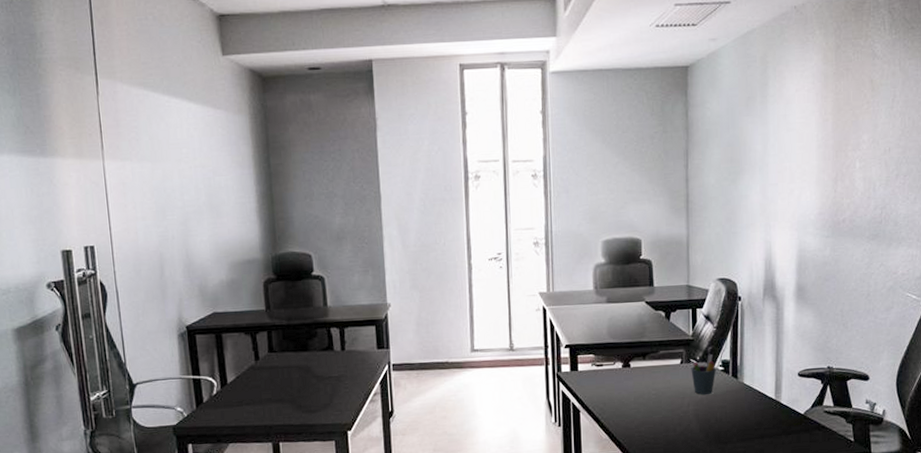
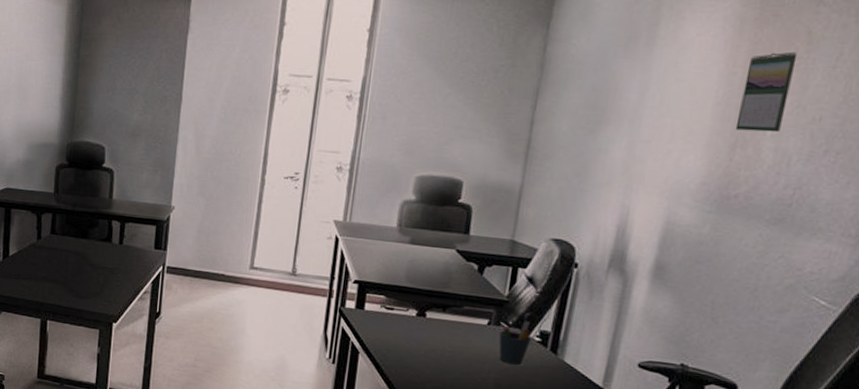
calendar: none [834,98,867,166] -> present [735,51,798,133]

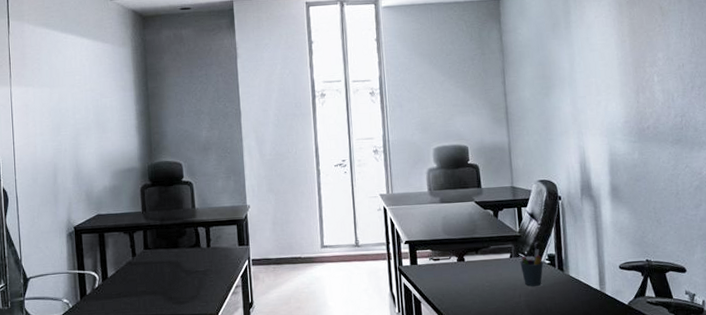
calendar: present [735,51,798,133] -> none [631,22,662,81]

